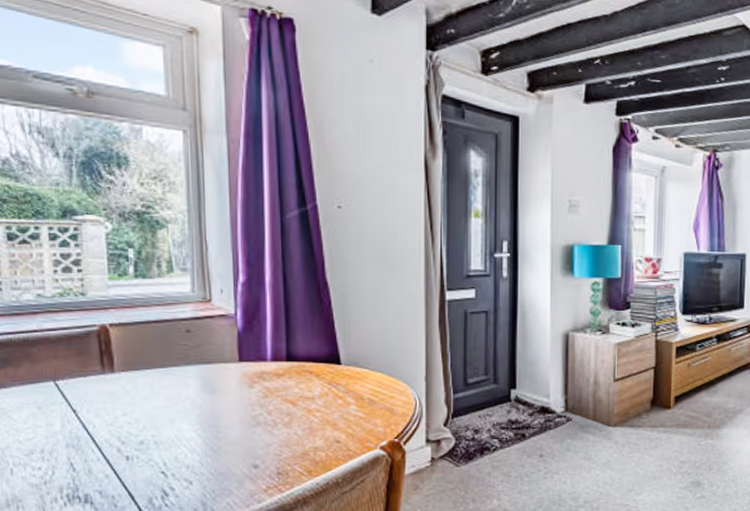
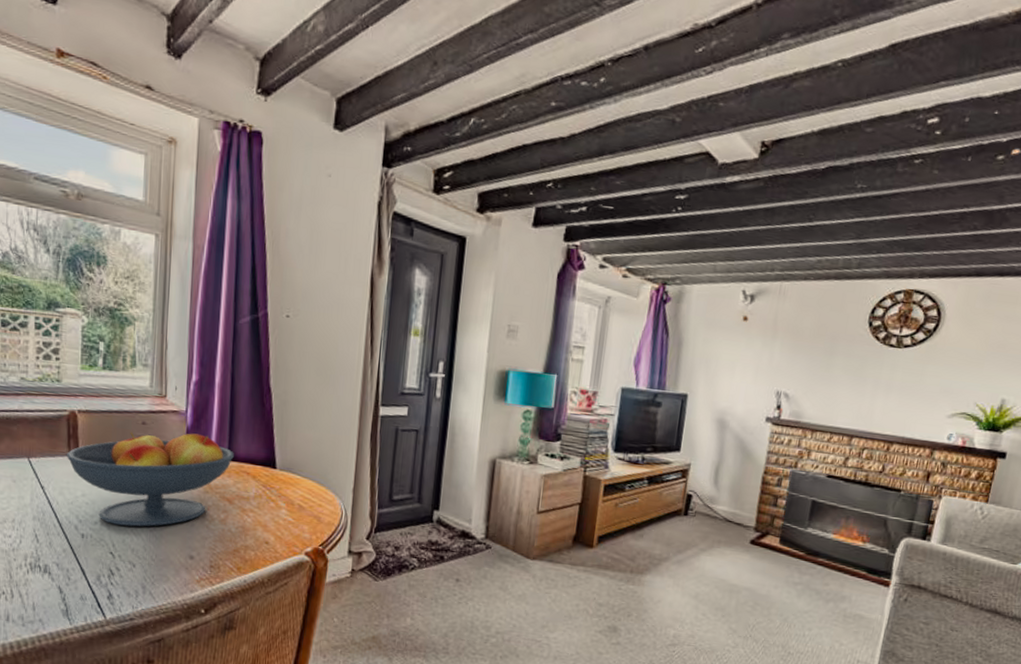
fruit bowl: none [99,336,293,442] -> present [66,432,234,527]

